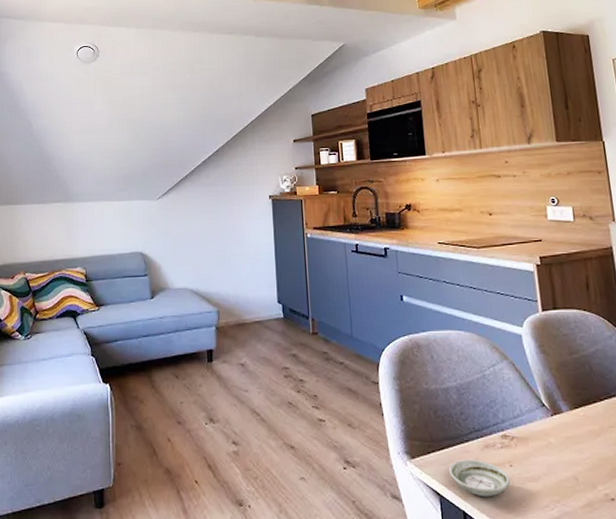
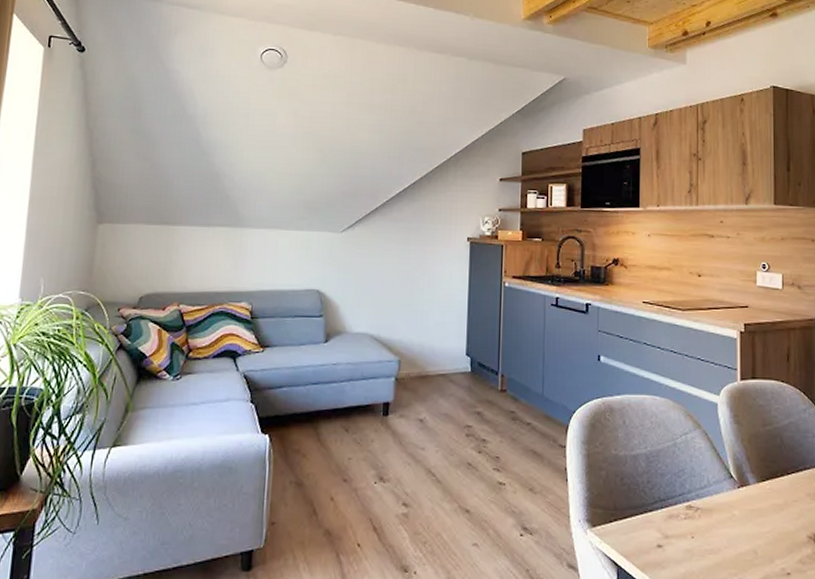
saucer: present [448,459,511,497] -> none [629,529,690,569]

